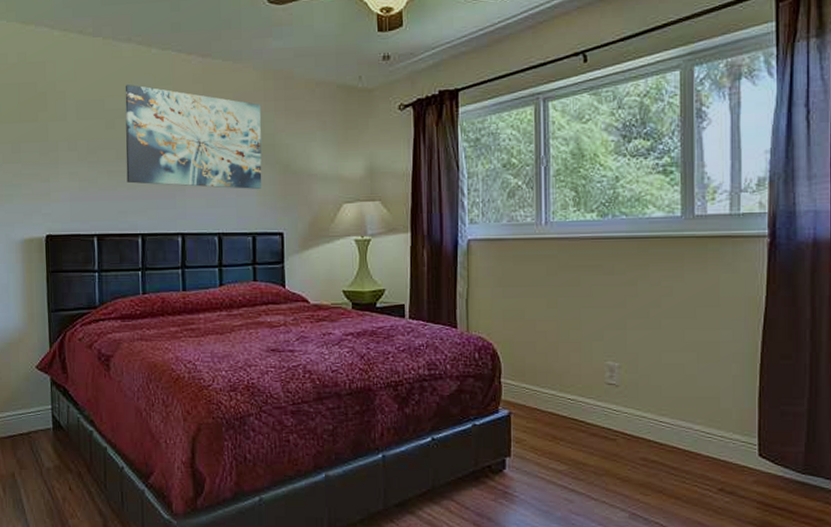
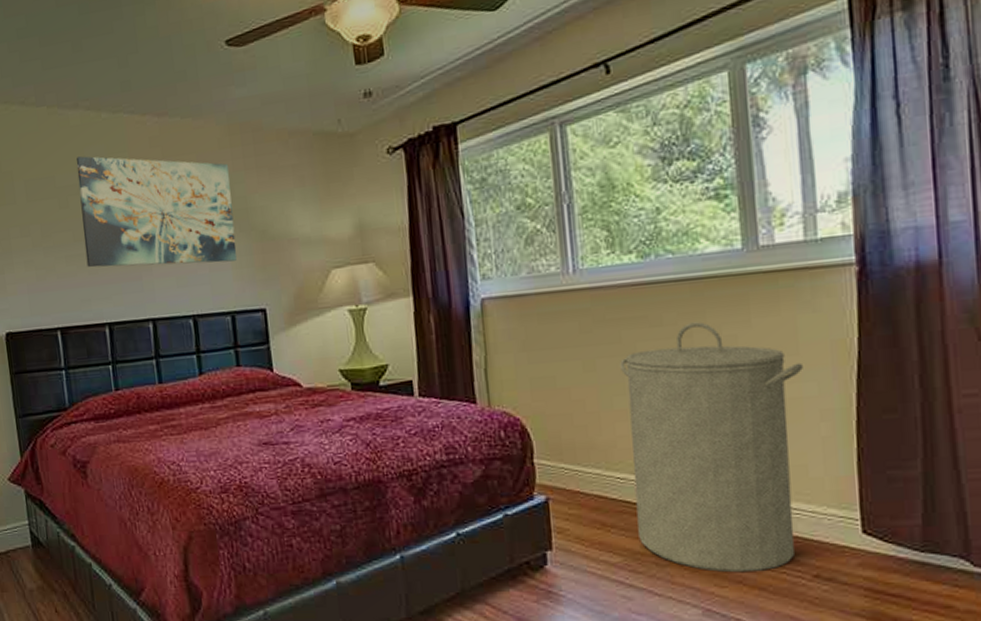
laundry hamper: none [578,273,722,484] -> present [620,322,803,573]

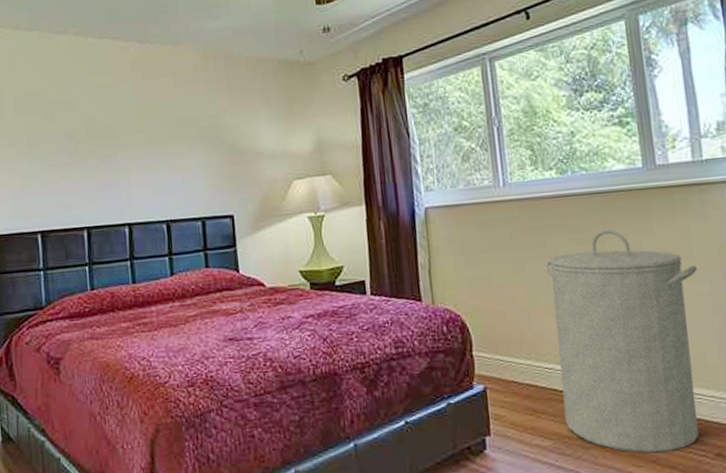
wall art: present [75,155,237,268] -> none [63,75,209,176]

